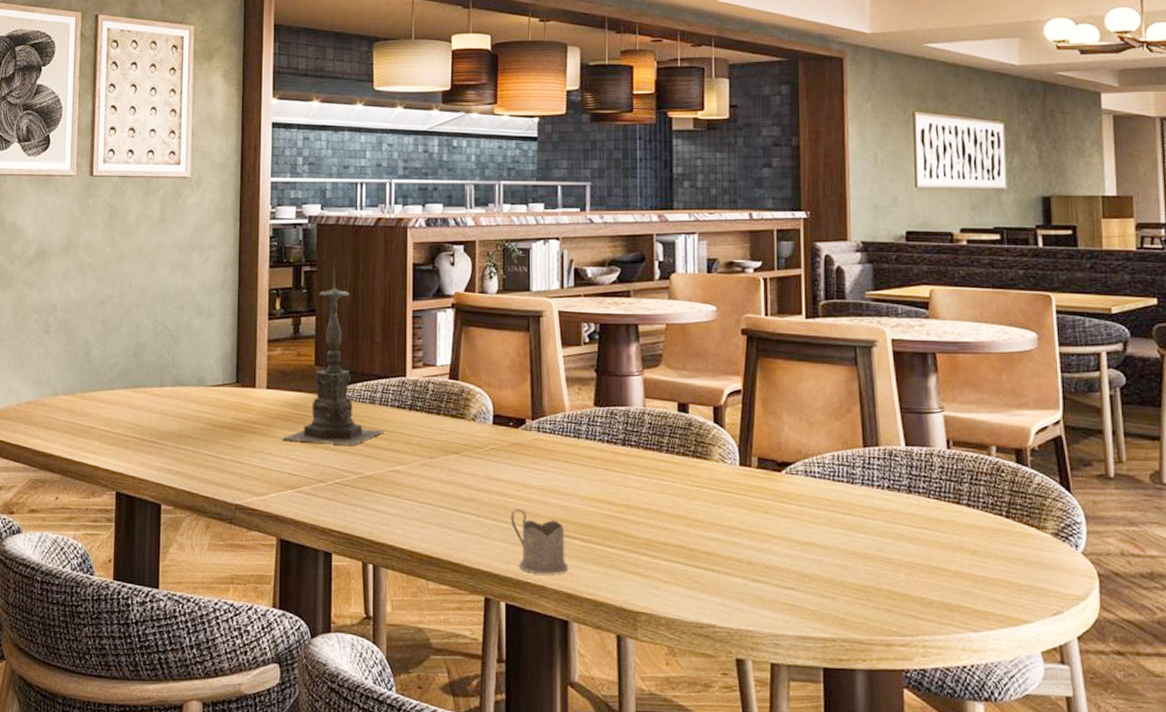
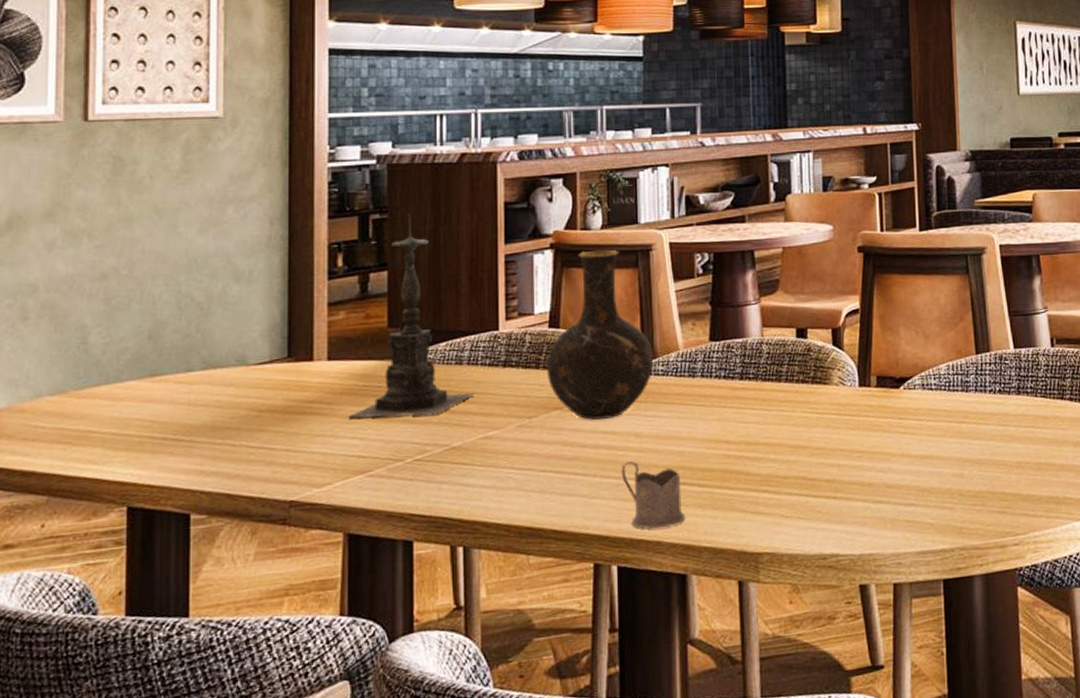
vase: none [446,312,542,467] -> present [546,250,654,420]

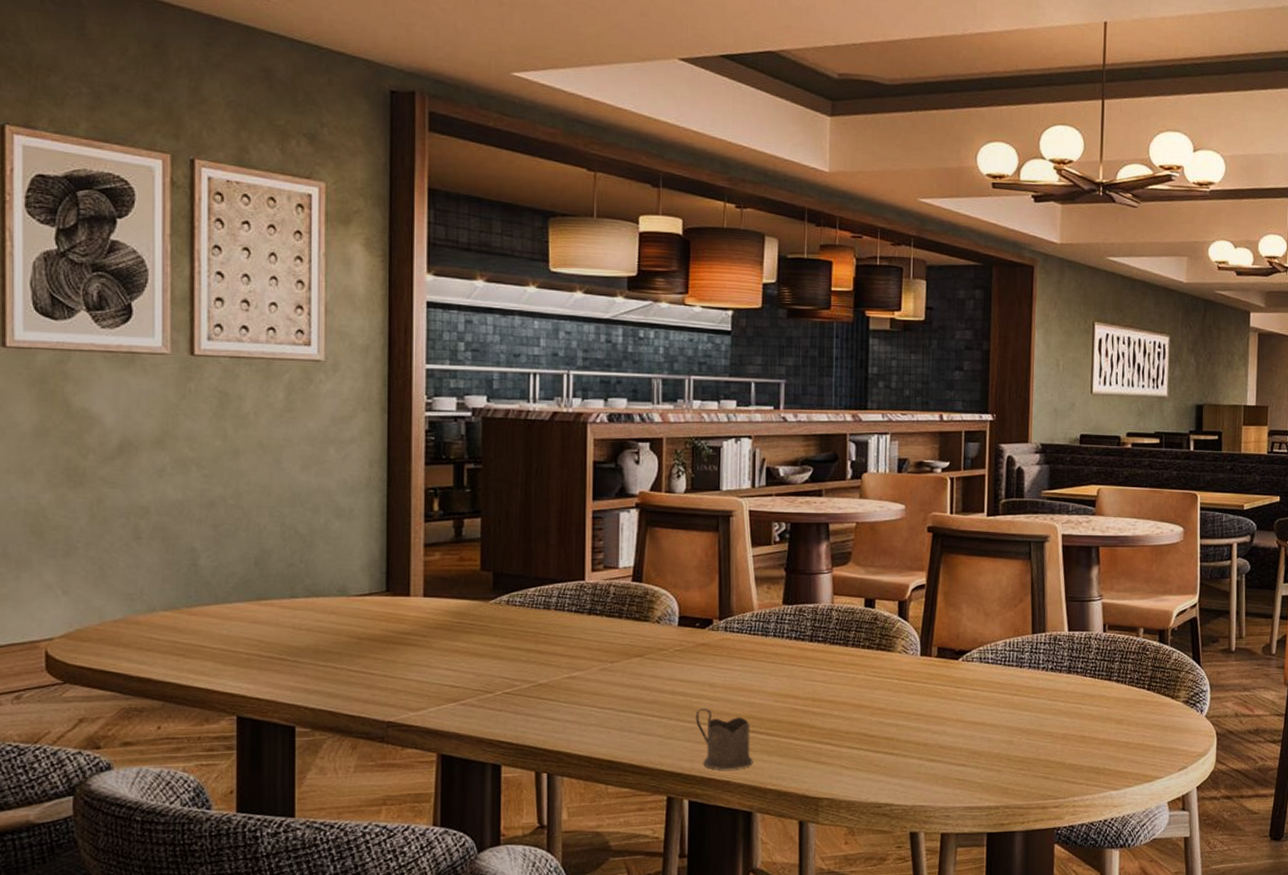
candle holder: present [347,214,475,419] -> none [441,466,561,653]
vase: present [546,250,654,420] -> none [629,512,730,668]

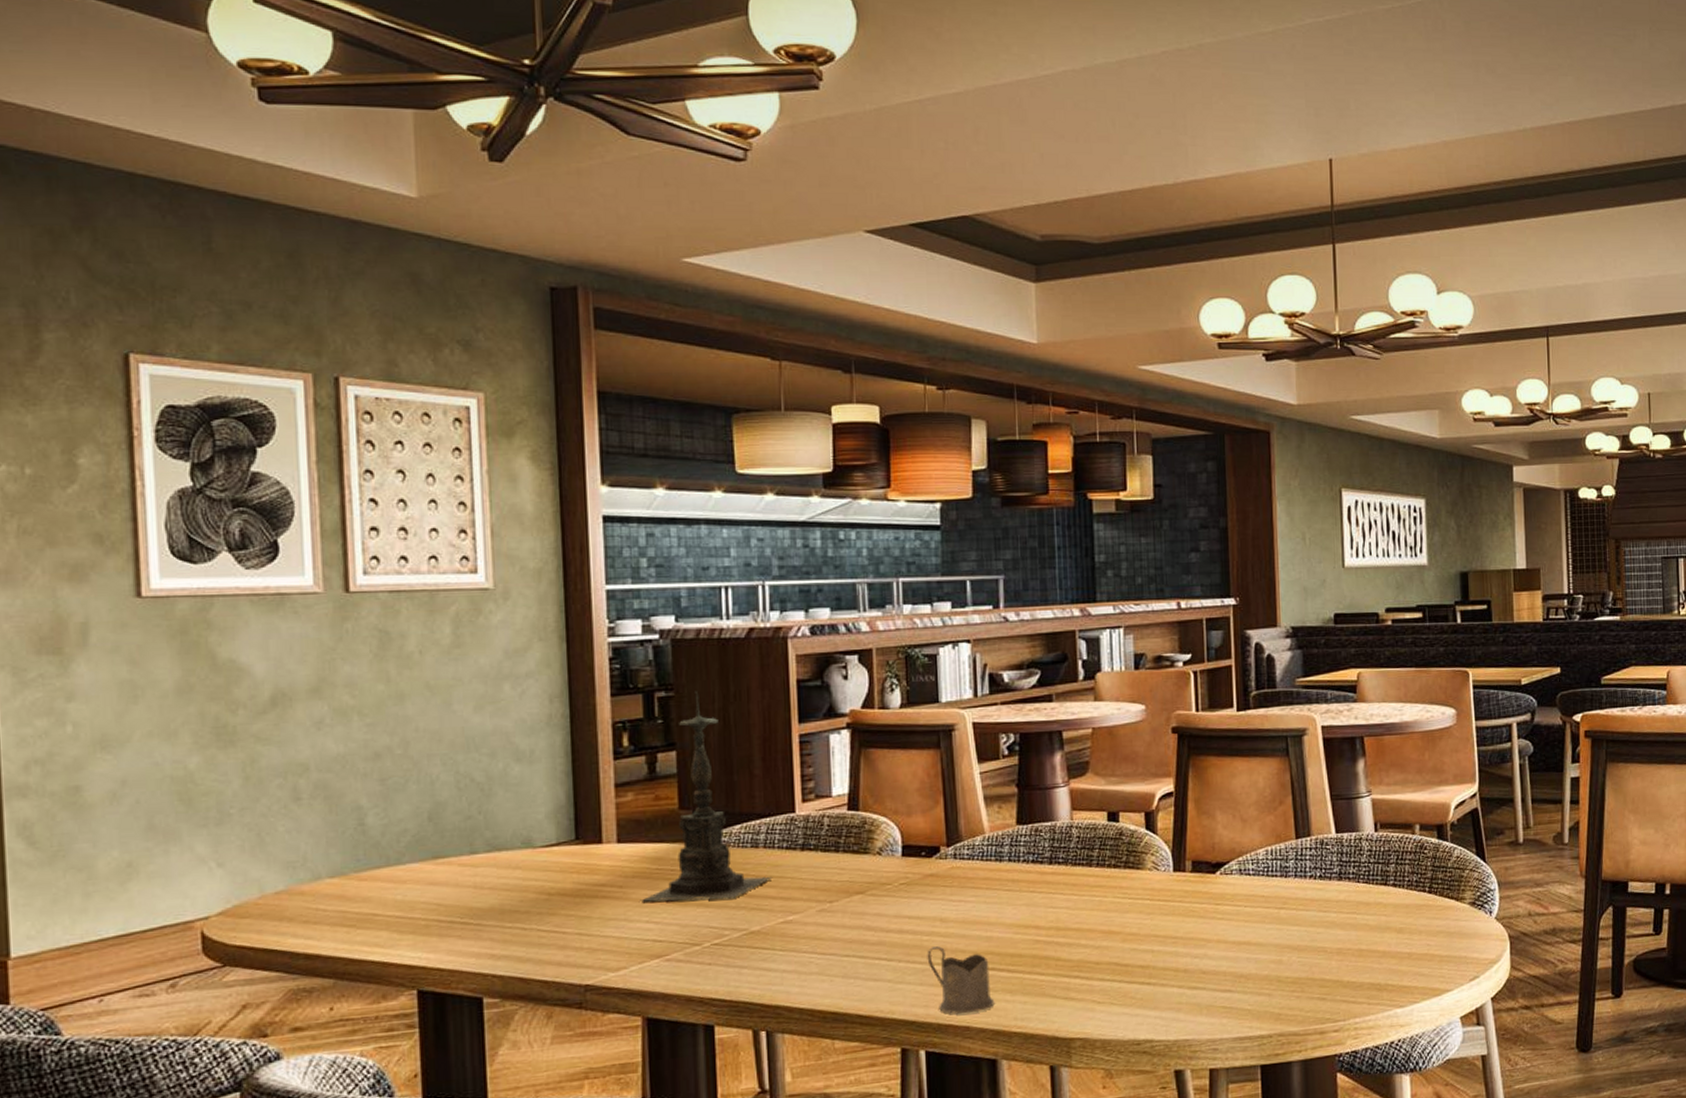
candle holder: none [441,466,561,653] -> present [640,692,773,902]

